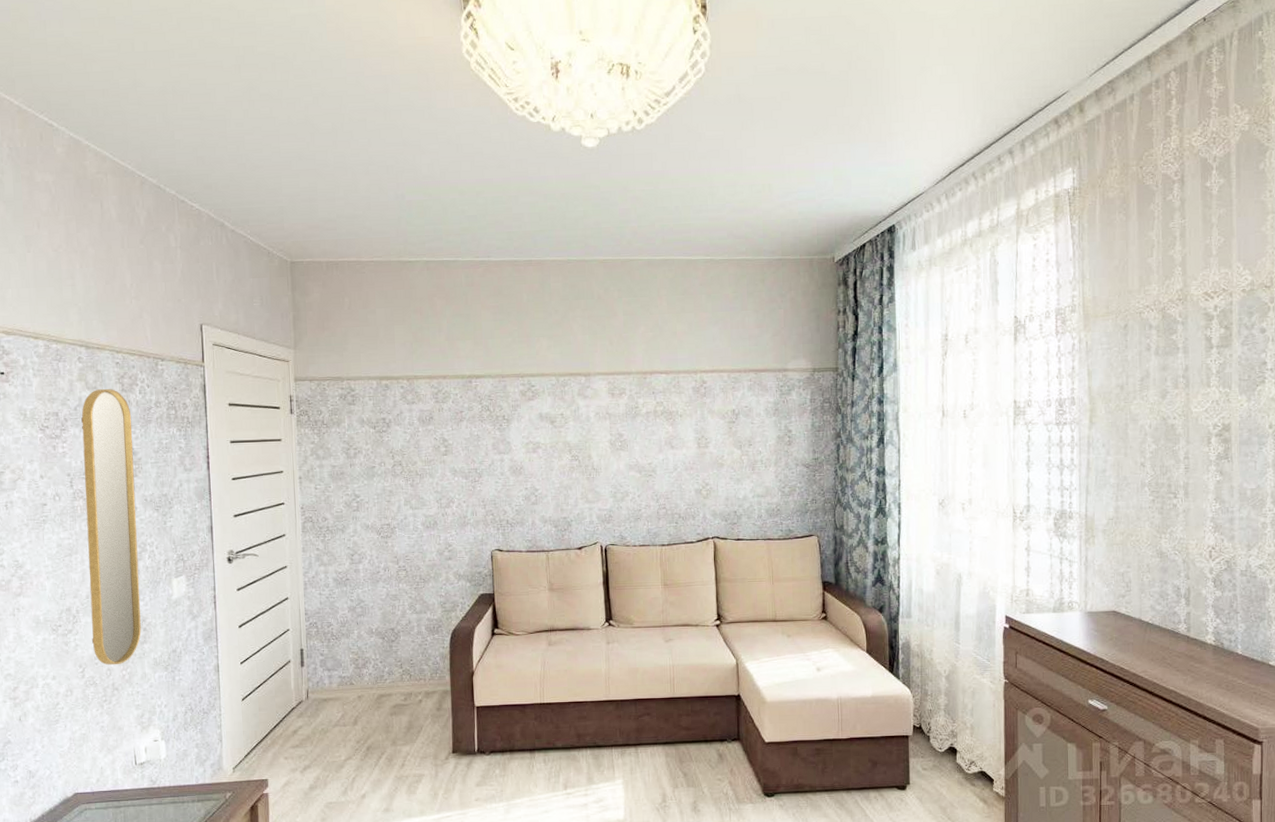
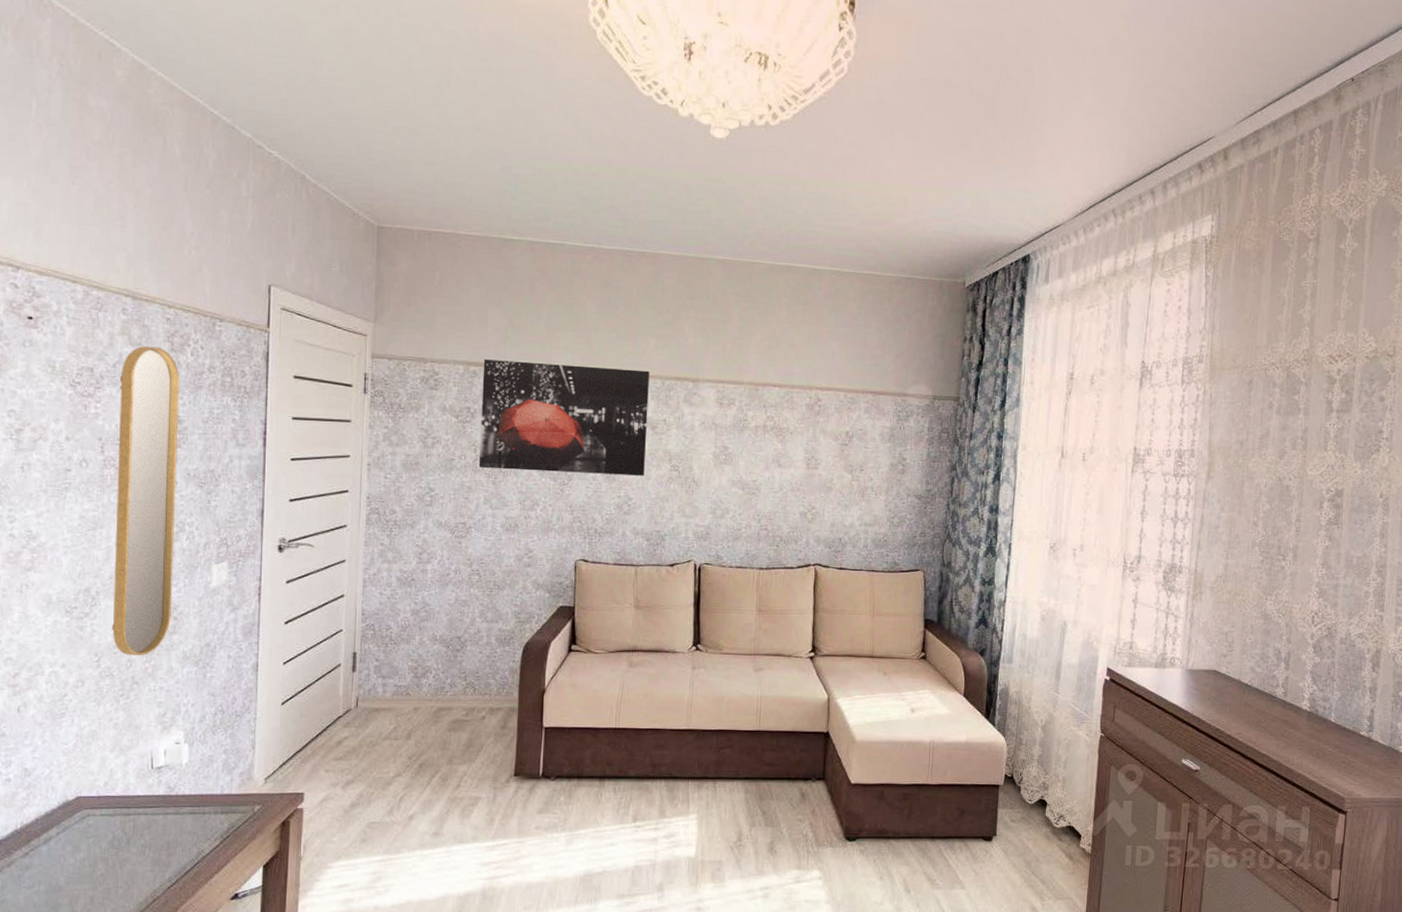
wall art: none [393,369,548,473] -> present [478,359,650,476]

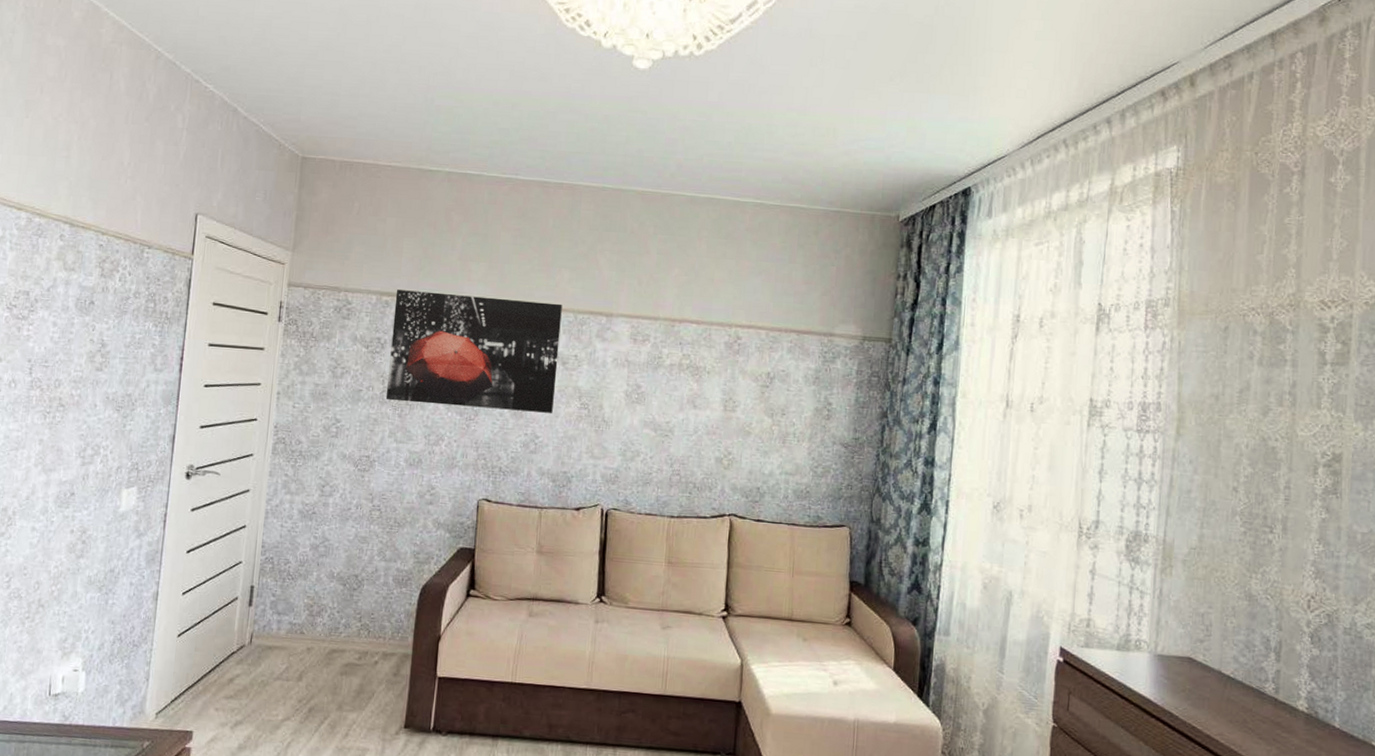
home mirror: present [112,346,180,656] -> none [24,271,107,579]

